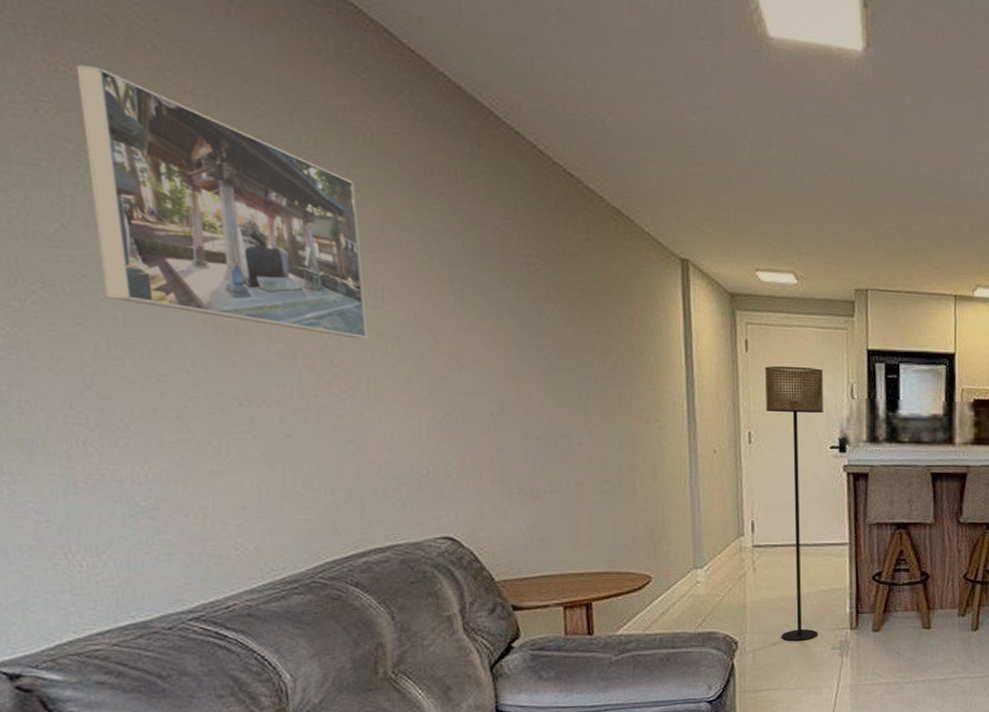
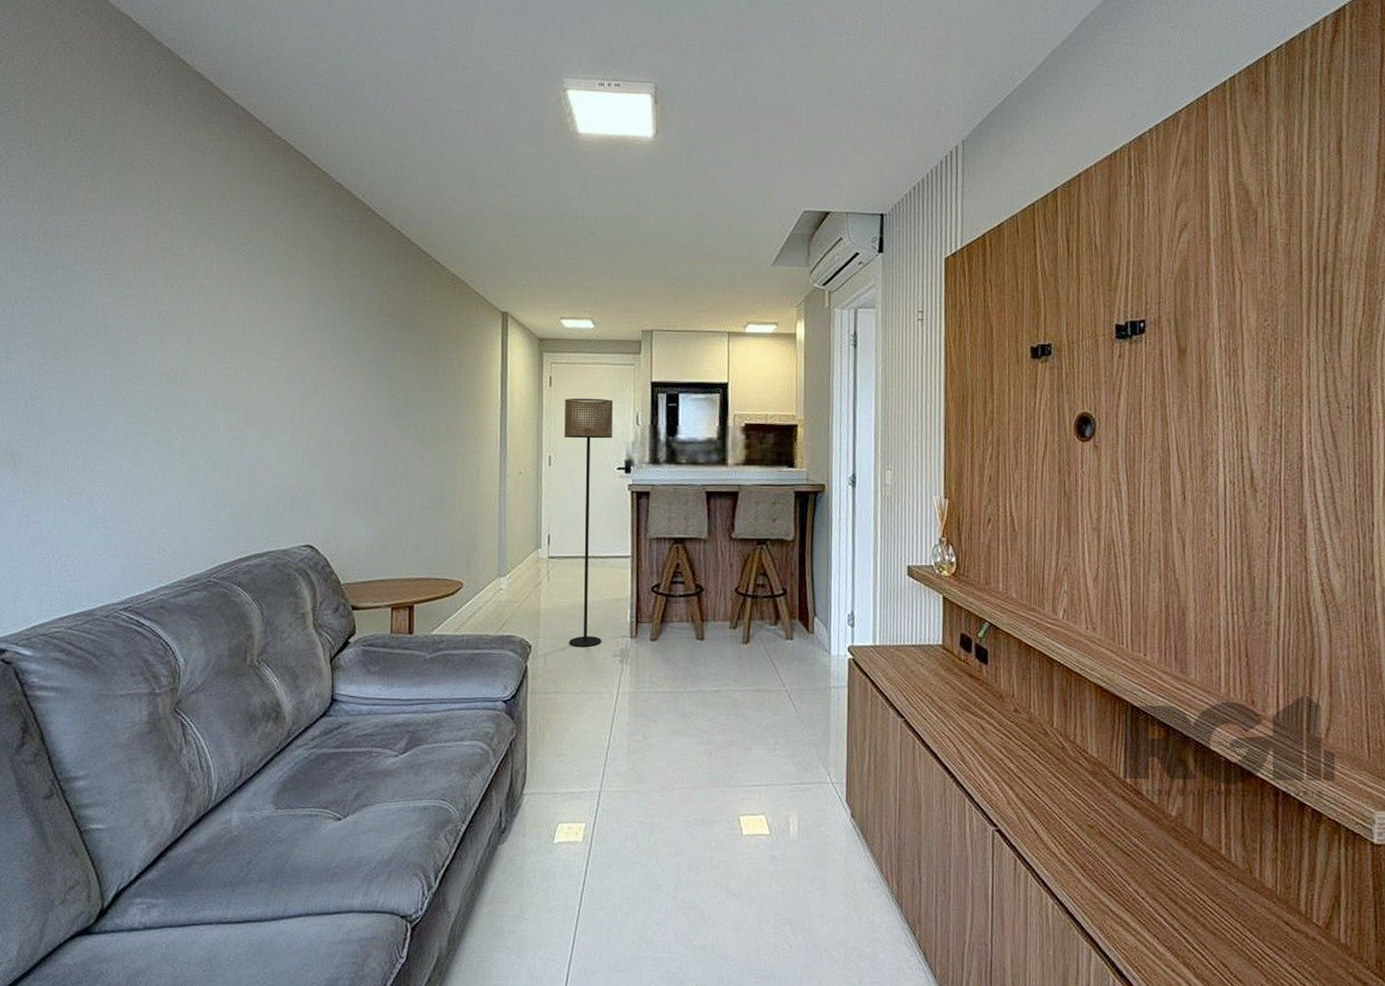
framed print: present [75,65,367,339] -> none [101,199,271,385]

